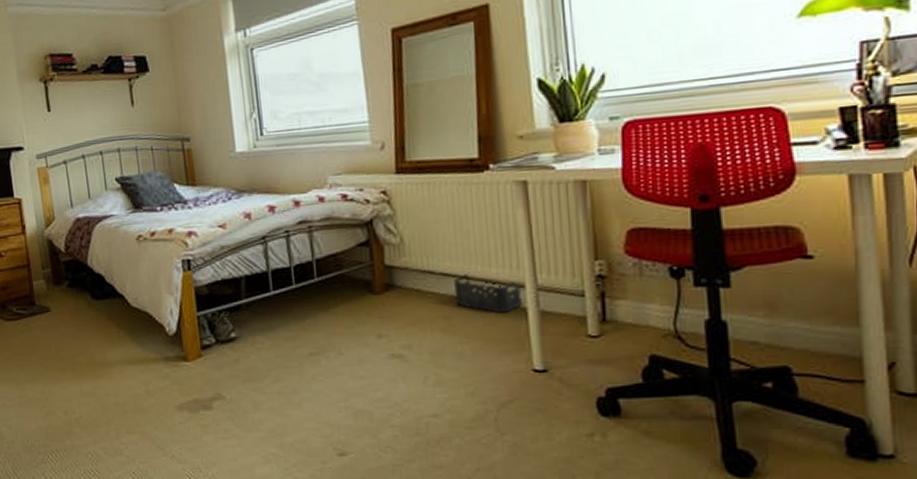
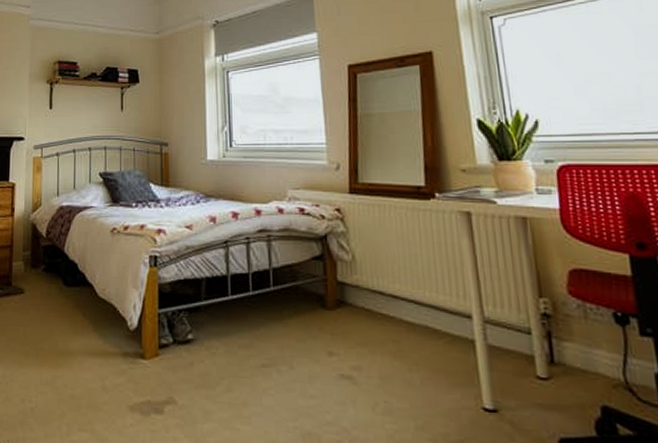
storage bin: present [453,272,522,313] -> none [402,297,470,343]

